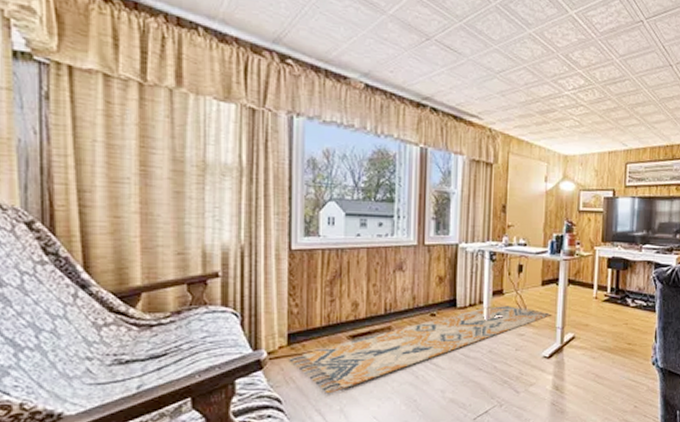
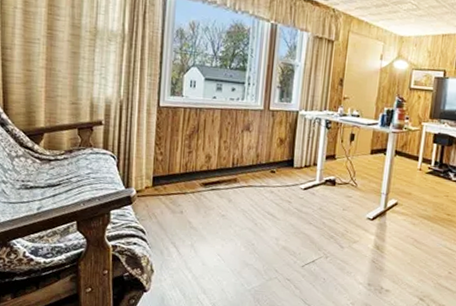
rug: present [287,306,552,394] -> none [151,169,378,230]

